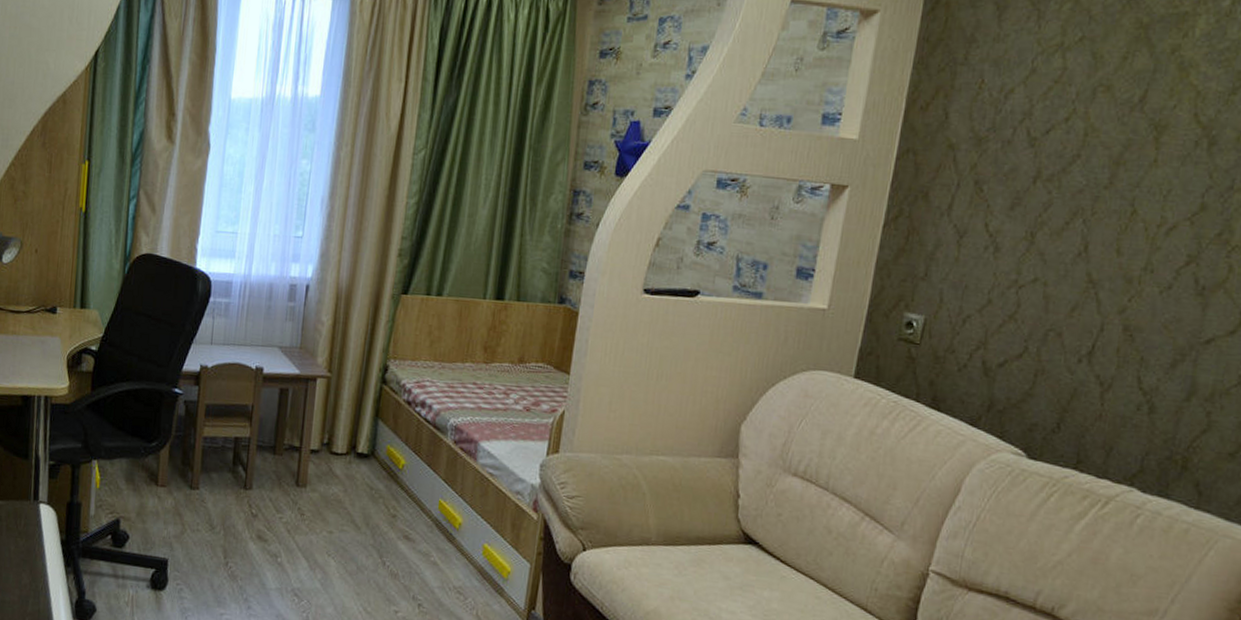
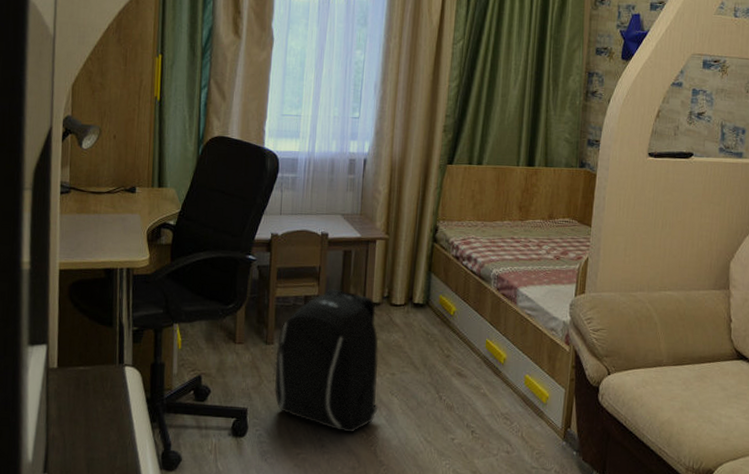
backpack: none [198,431,315,596] -> present [273,288,379,433]

